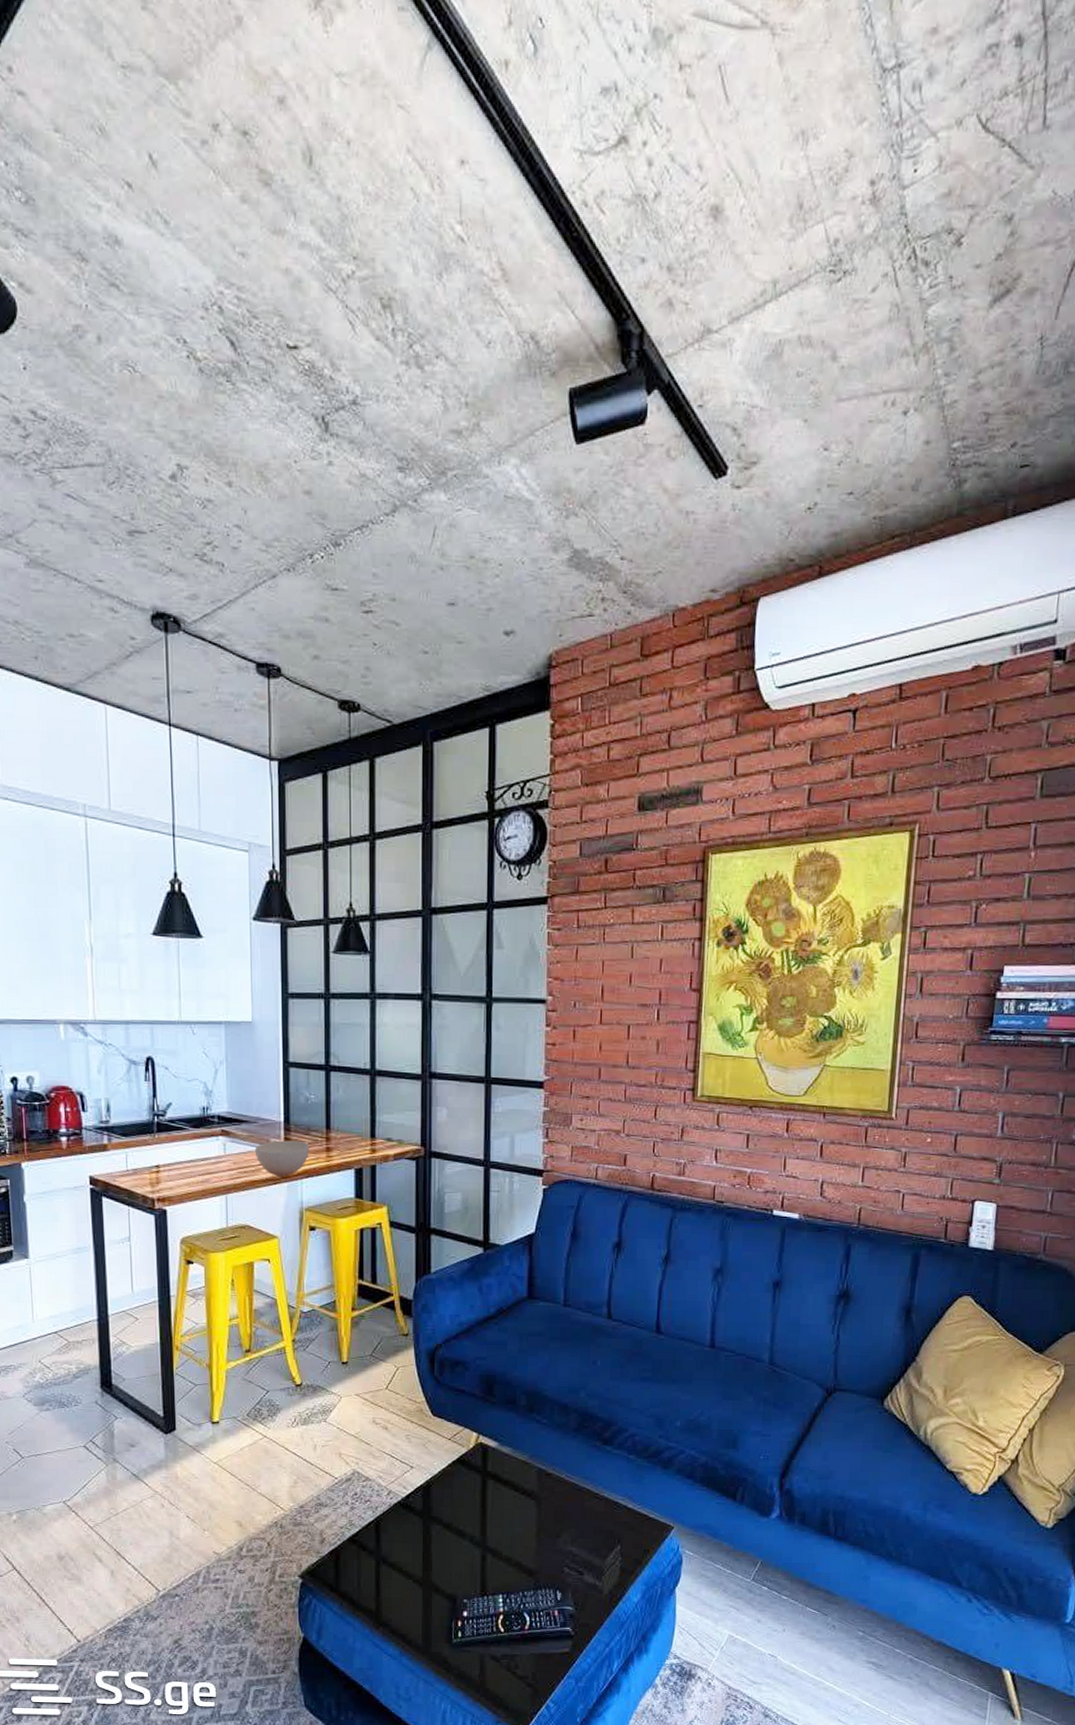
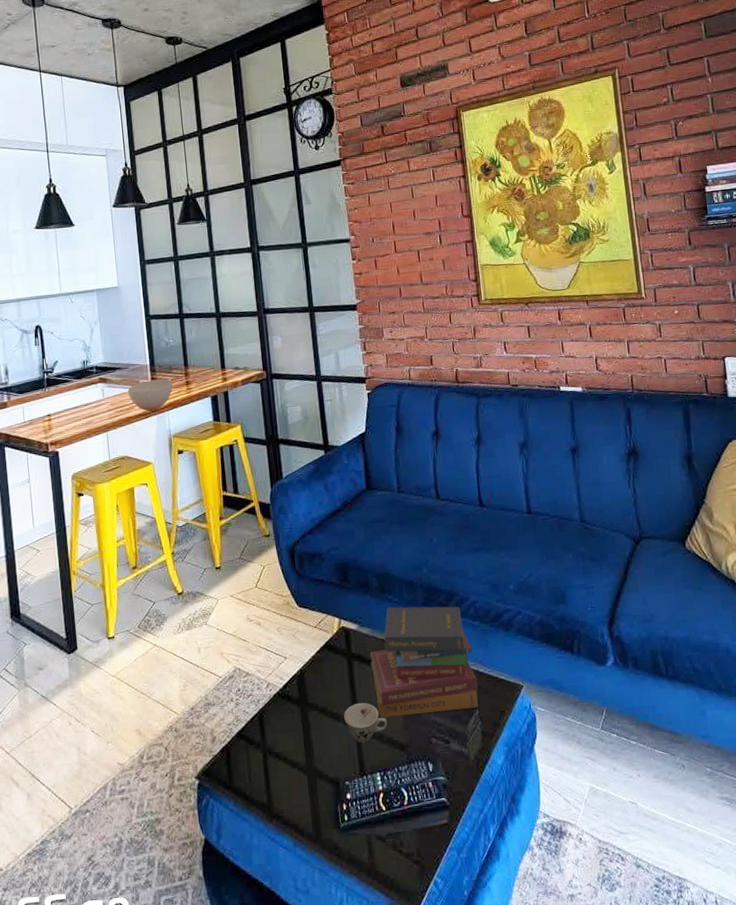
teacup: none [470,1522,518,1564] -> present [344,702,388,743]
books: none [507,1428,624,1543] -> present [370,606,479,718]

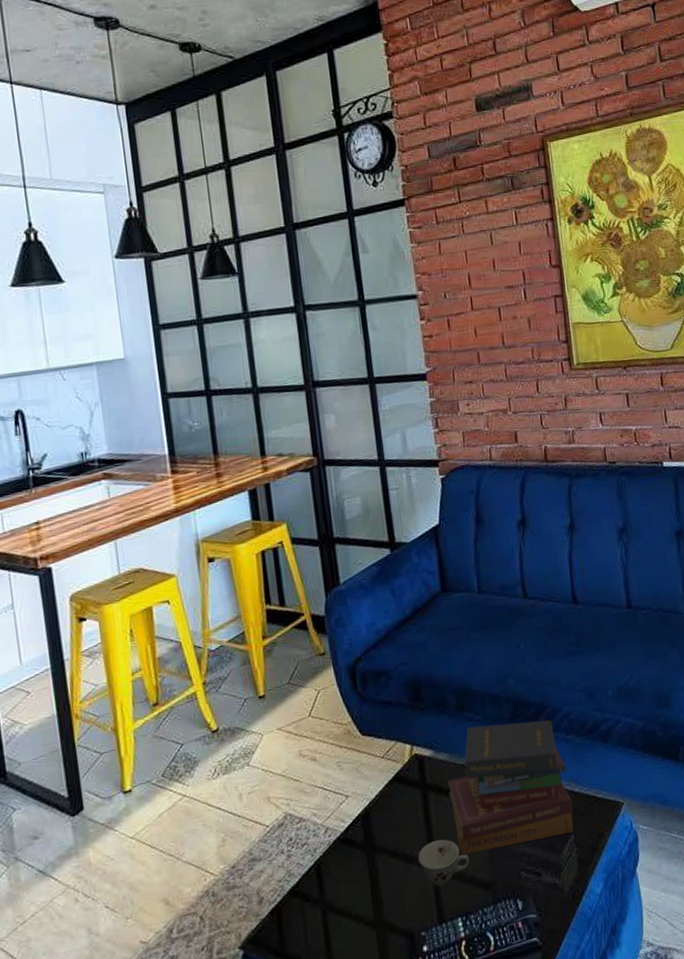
bowl: present [127,378,173,412] -> none [140,470,199,513]

